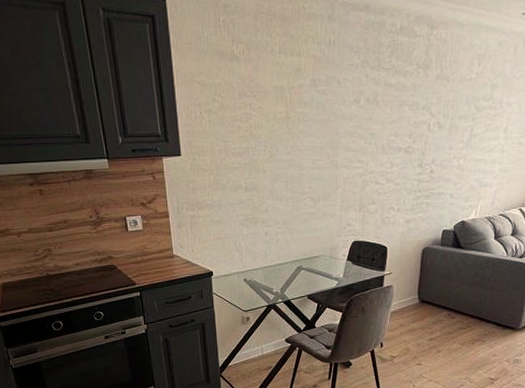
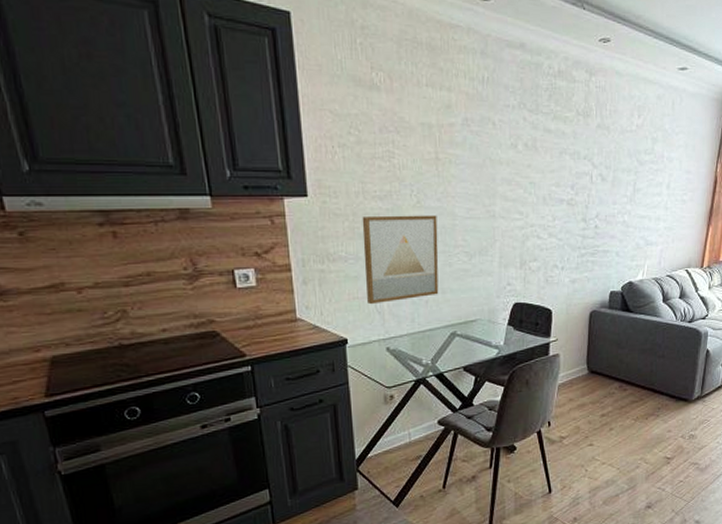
wall art: none [224,166,288,244] -> present [362,215,439,305]

